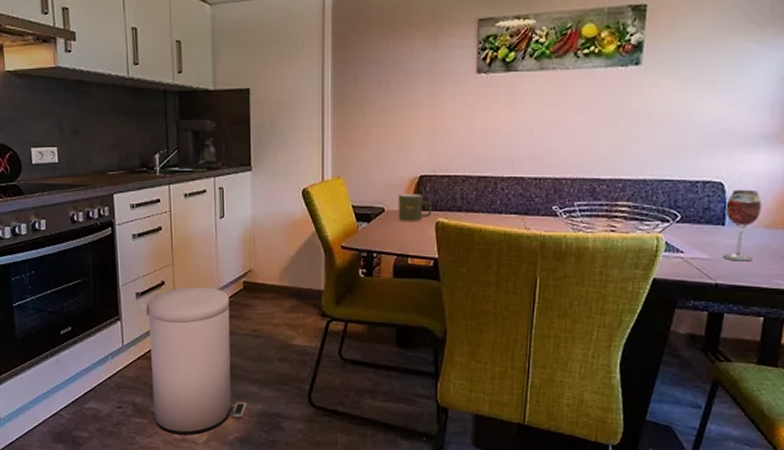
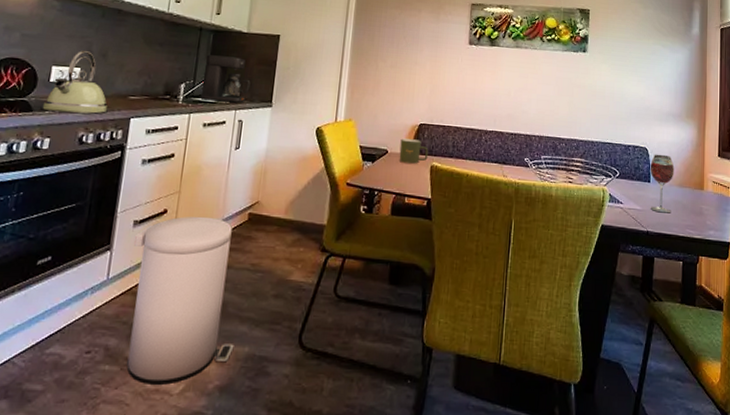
kettle: none [31,129,91,194] -> present [42,51,108,115]

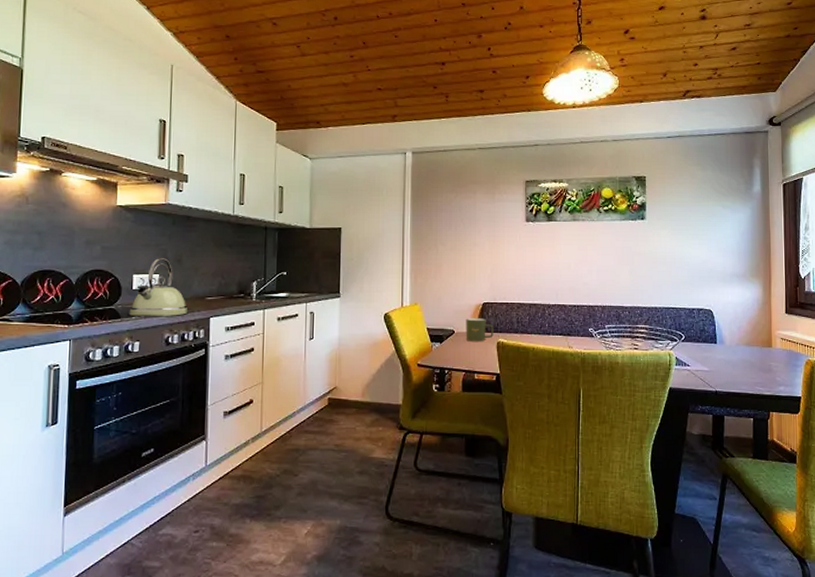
pedal bin: present [126,216,234,385] -> none [226,404,327,557]
coffee maker: present [200,55,251,103] -> none [272,252,318,296]
wineglass: present [650,154,675,213] -> none [716,315,741,372]

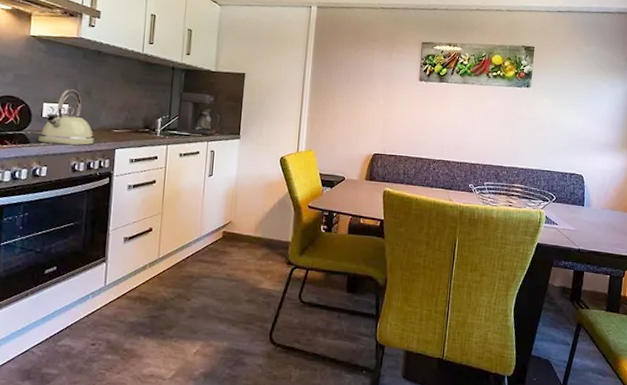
coffee maker: none [272,252,318,296] -> present [176,92,220,135]
mug: present [466,318,494,343] -> none [355,167,381,190]

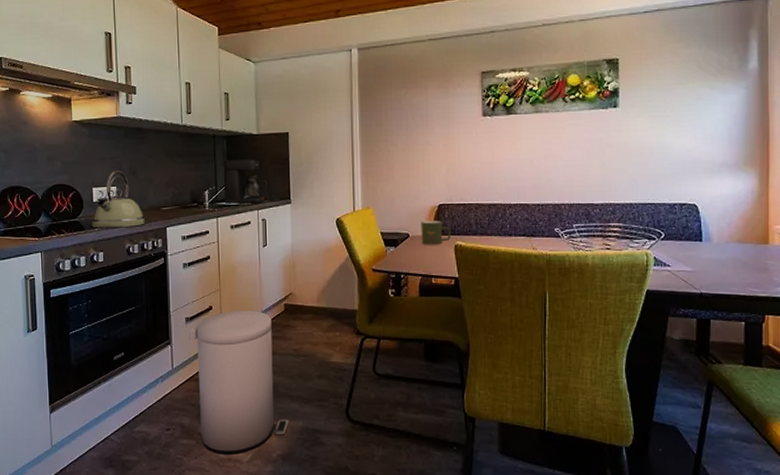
pedal bin: none [126,234,215,371] -> present [189,310,289,455]
mug: none [355,167,381,190] -> present [421,220,451,246]

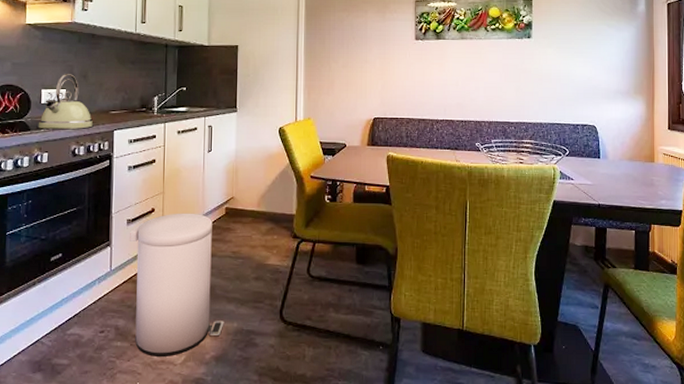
coffee maker: present [223,159,268,204] -> none [172,69,216,110]
mug: present [421,220,451,246] -> none [357,132,384,156]

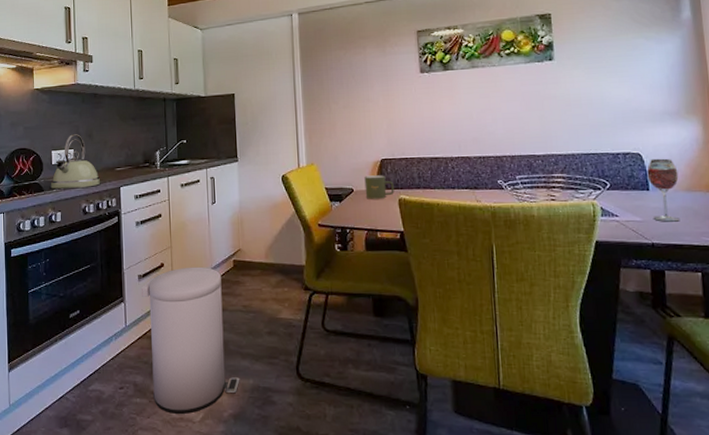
mug: none [357,132,384,156] -> present [364,175,394,201]
wineglass: none [599,131,624,186] -> present [647,158,680,222]

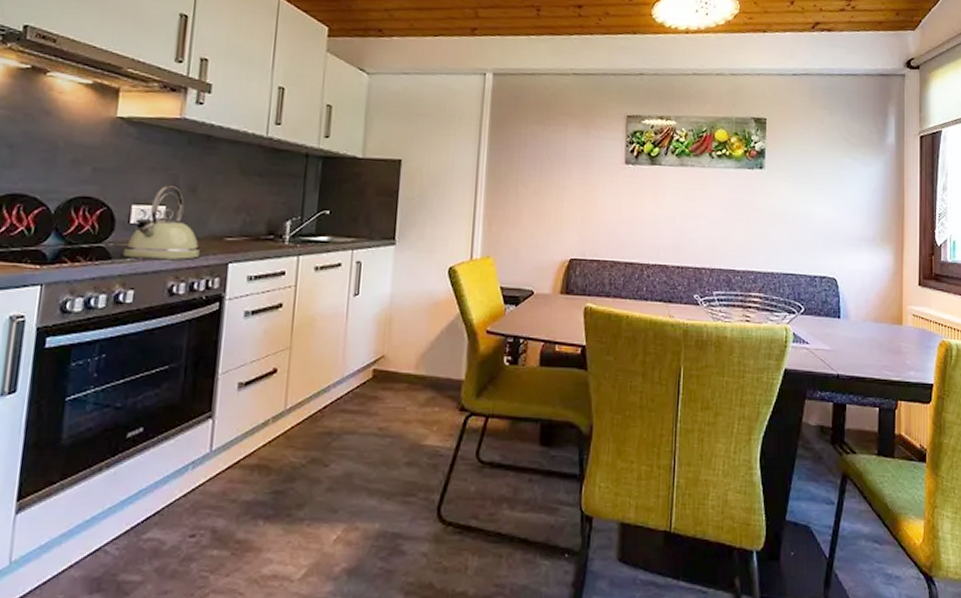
pedal bin: present [142,266,240,414] -> none [238,375,363,570]
mug: present [364,175,394,201] -> none [547,277,581,307]
wineglass: present [647,158,680,222] -> none [840,285,868,353]

